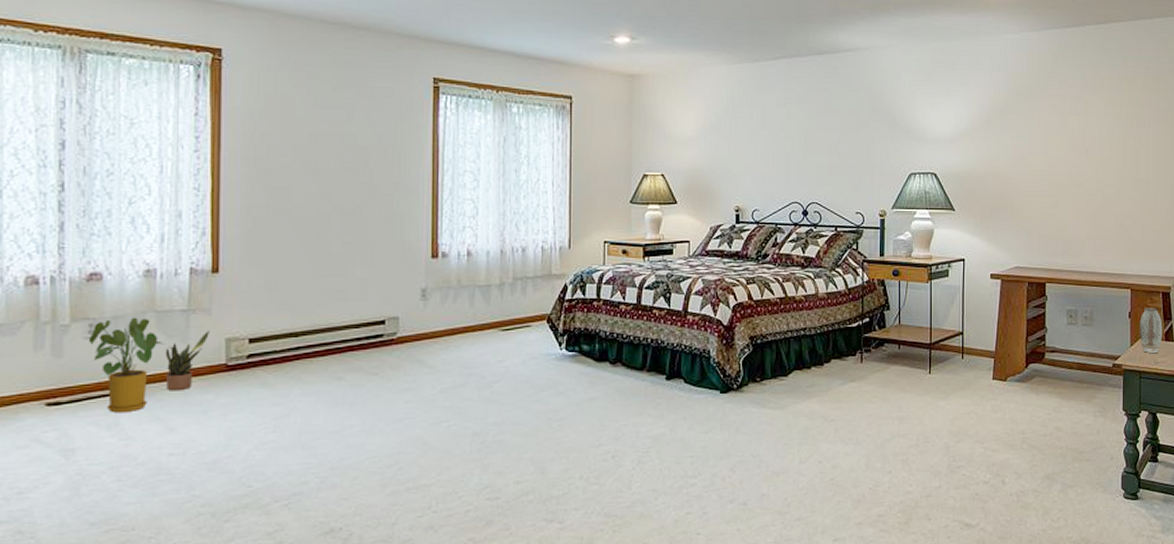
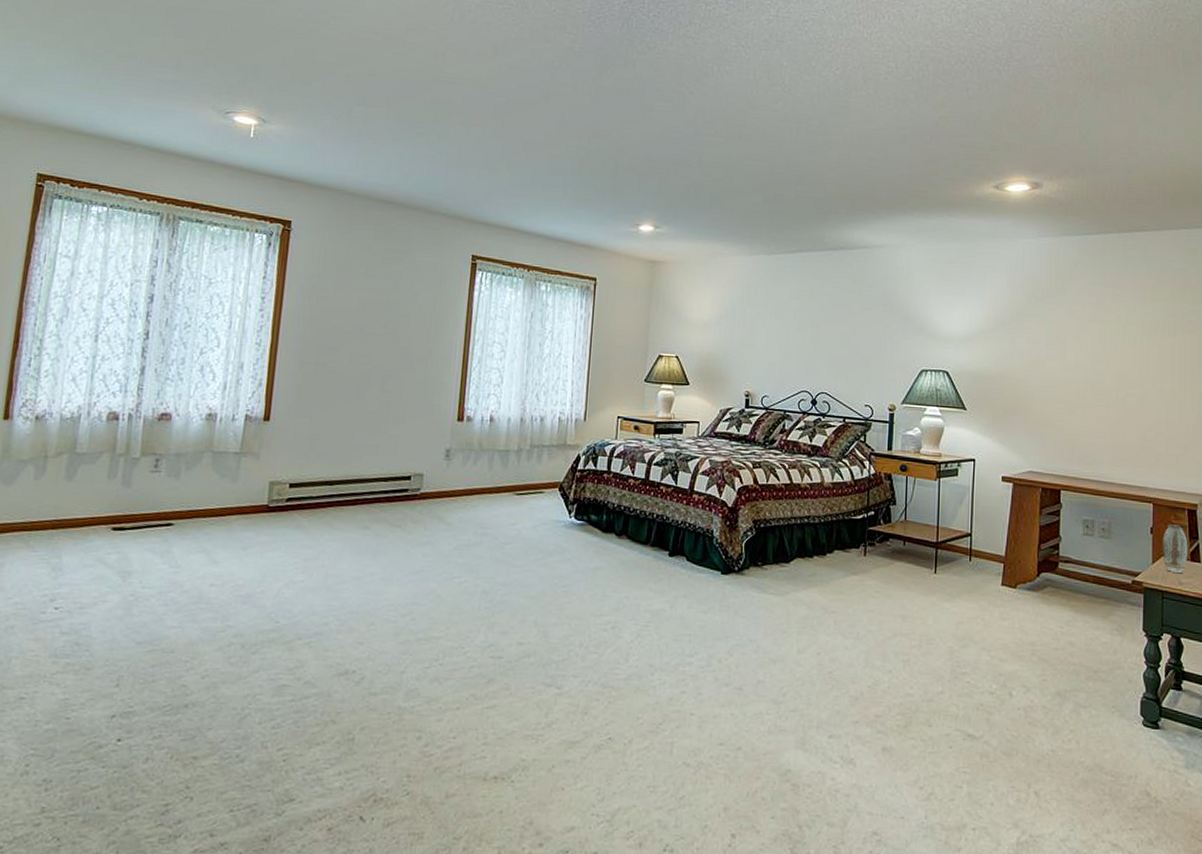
house plant: present [88,317,165,413] -> none [153,455,218,543]
potted plant: present [165,330,209,391] -> none [214,472,256,527]

